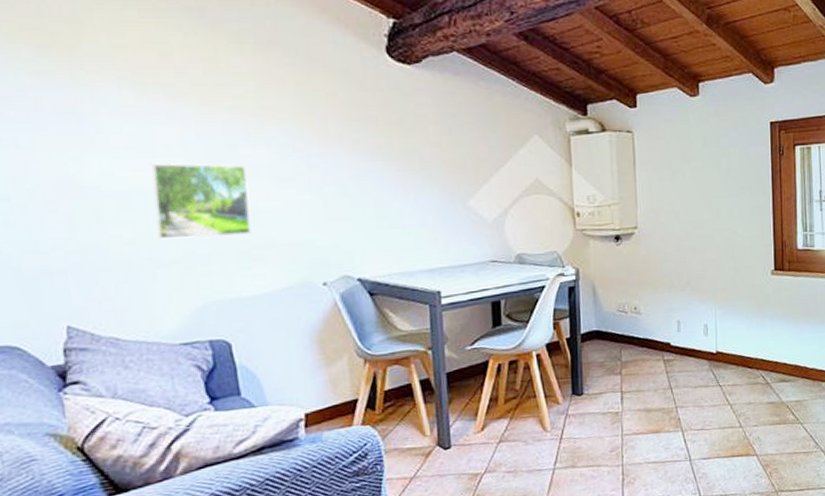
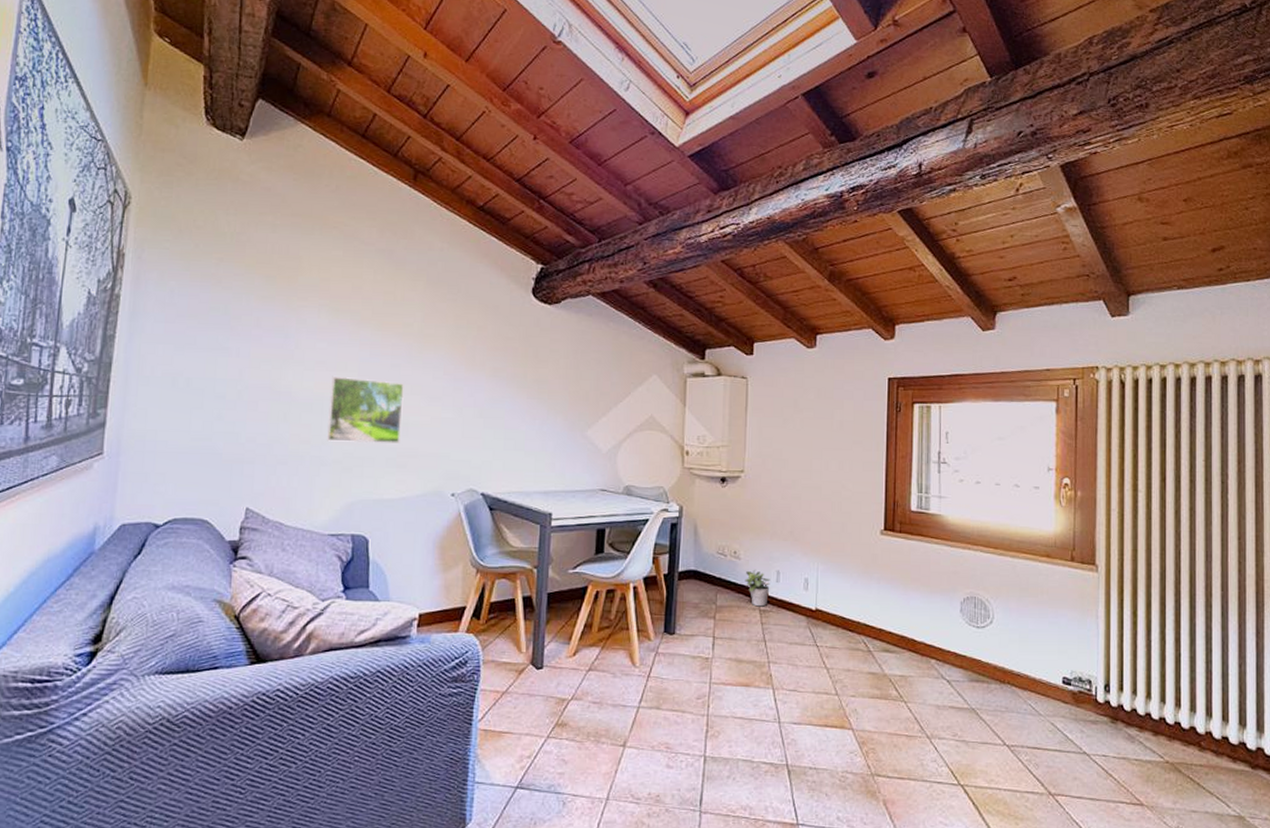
potted plant: none [647,322,672,357] -> present [745,569,770,607]

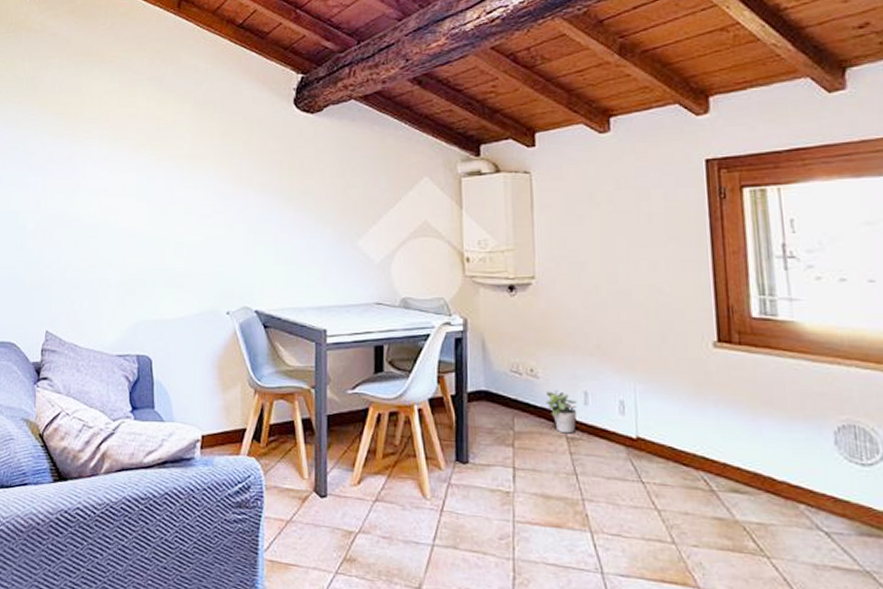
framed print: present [327,376,404,444] -> none [111,201,178,265]

